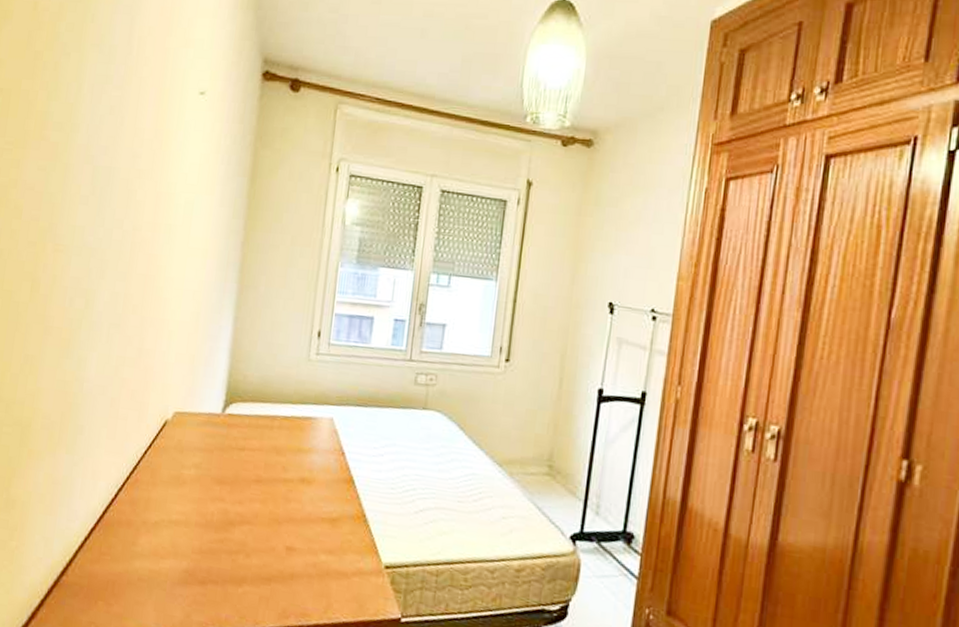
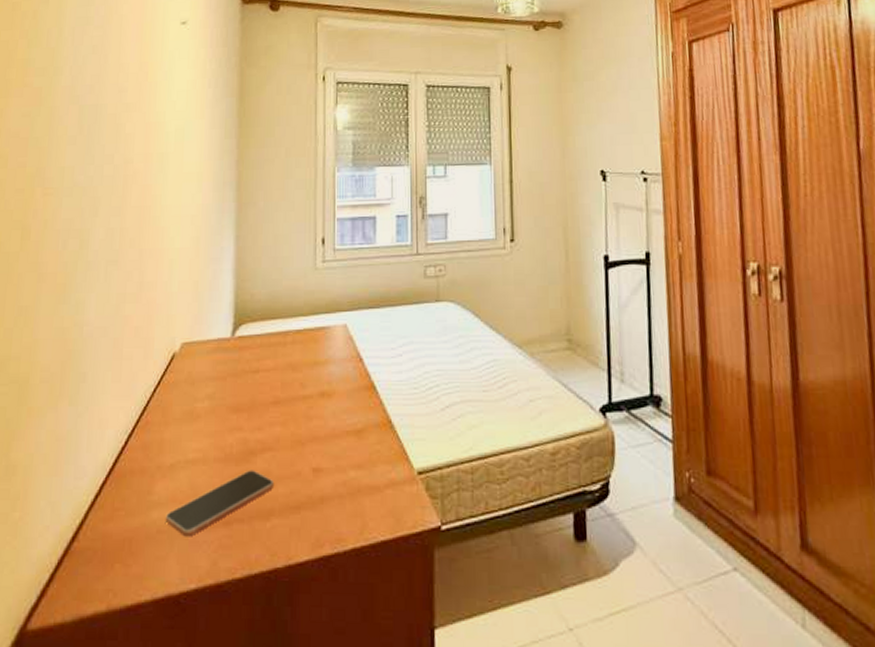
mobile phone: none [146,538,250,589] -> present [165,470,275,537]

